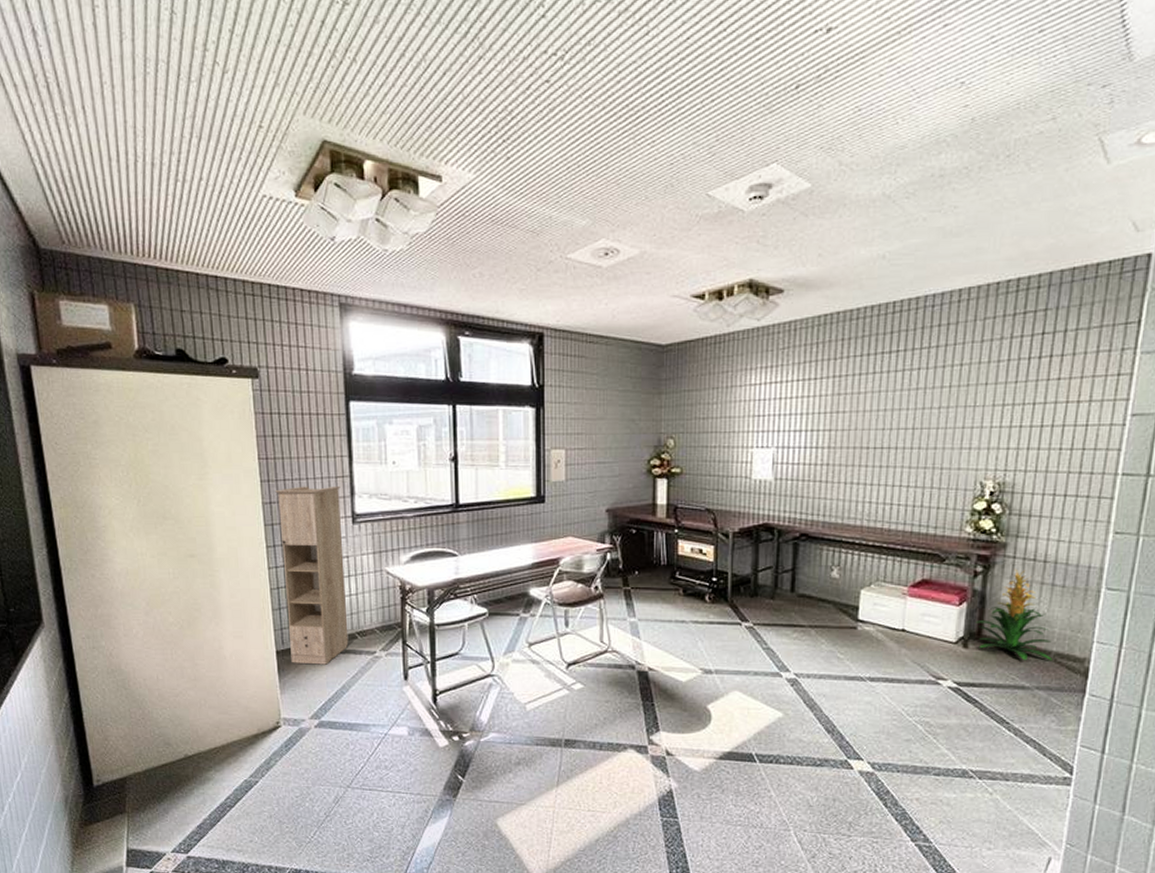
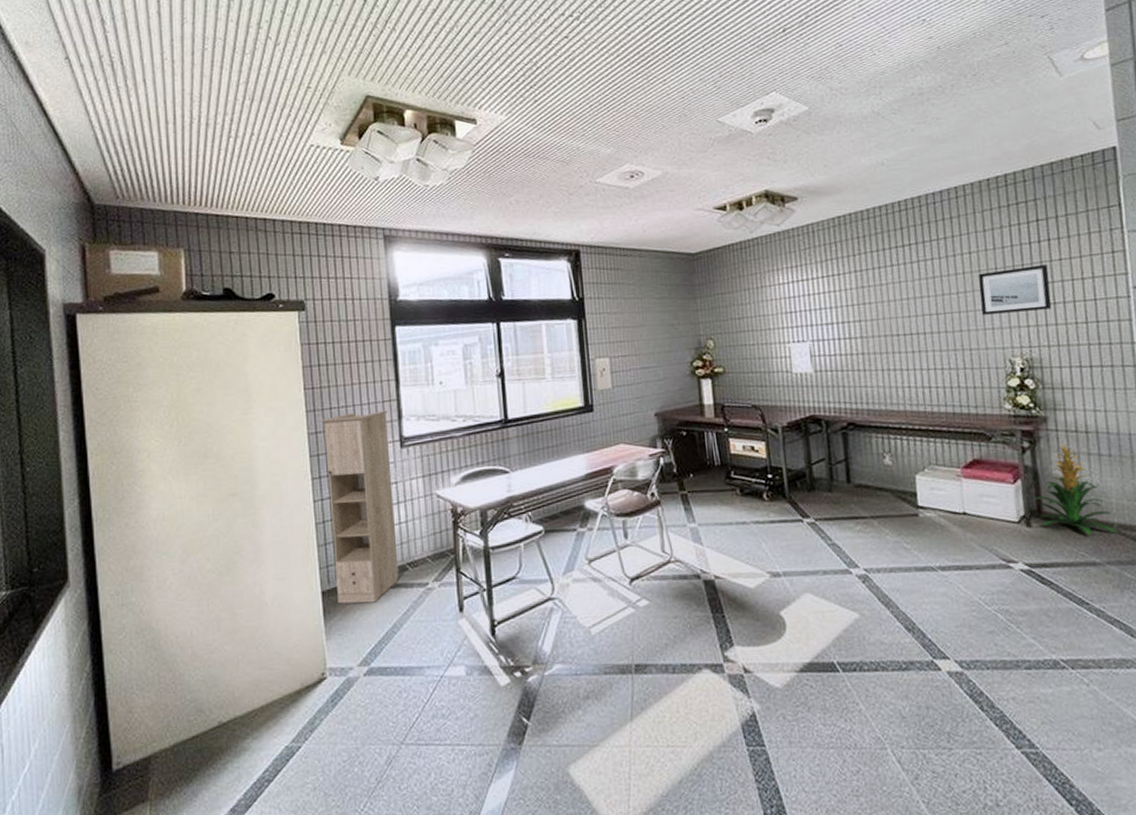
wall art: none [962,383,1043,433] -> present [978,264,1052,315]

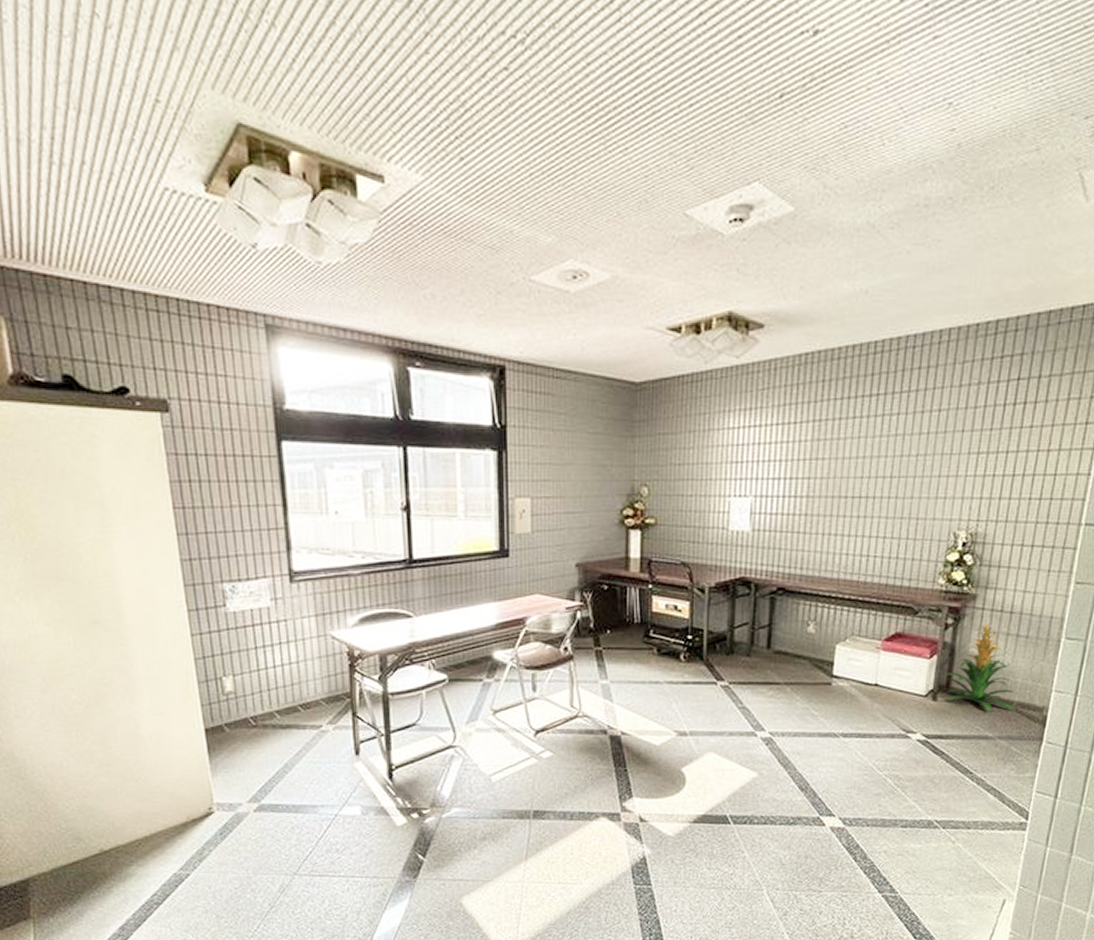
storage cabinet: present [321,410,399,604] -> none [195,539,290,743]
wall art: present [978,264,1052,315] -> none [938,431,1017,482]

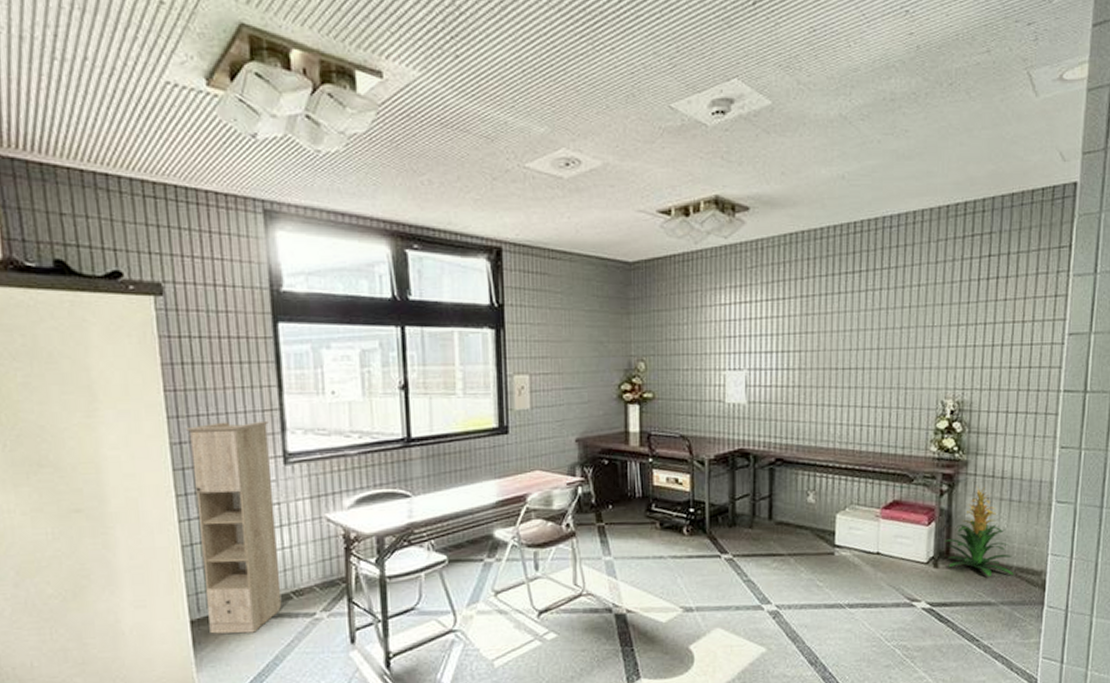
storage cabinet: none [195,539,290,743] -> present [186,420,282,634]

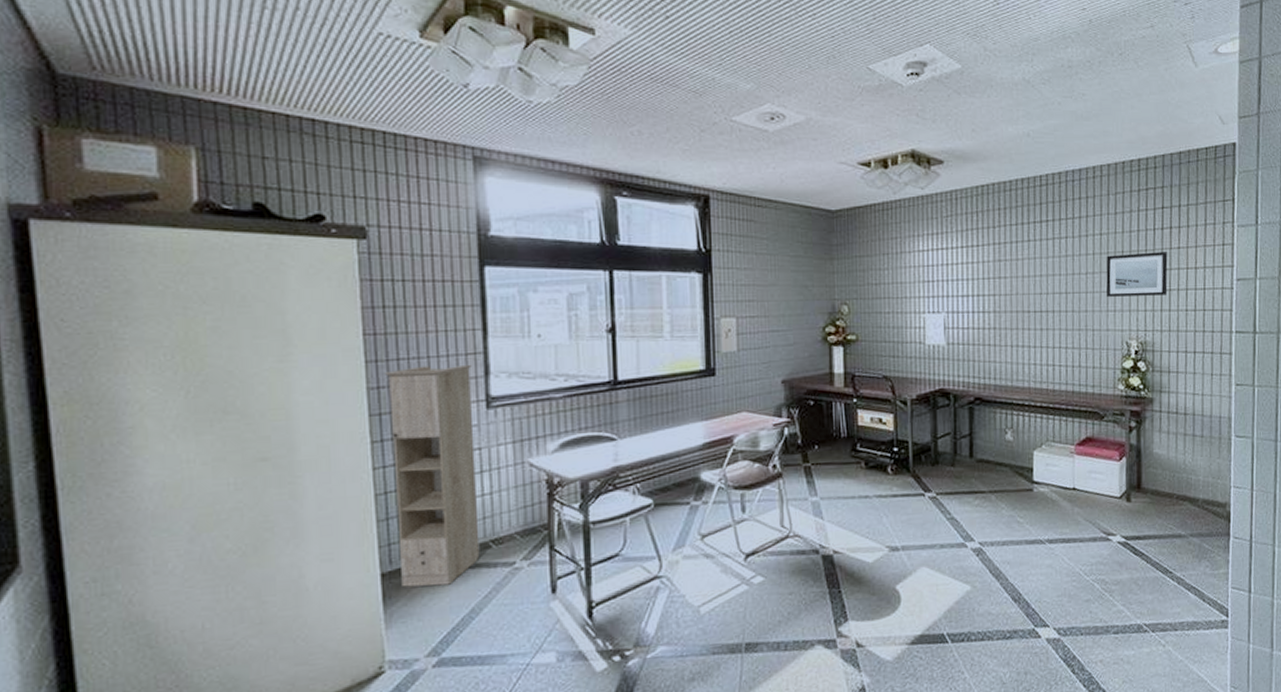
wall art: none [922,304,992,353] -> present [1106,252,1168,297]
indoor plant: present [943,486,1013,576] -> none [1134,422,1200,509]

